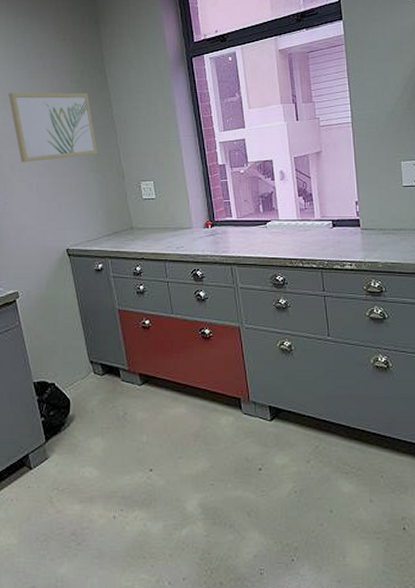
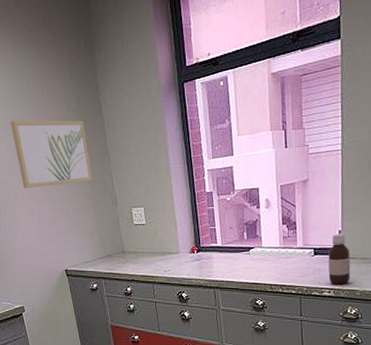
bottle: none [347,205,371,257] -> present [328,234,351,285]

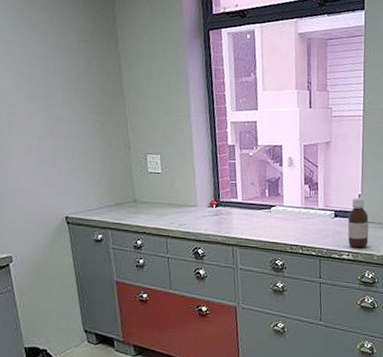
wall art: present [11,120,93,189] -> none [9,44,104,123]

